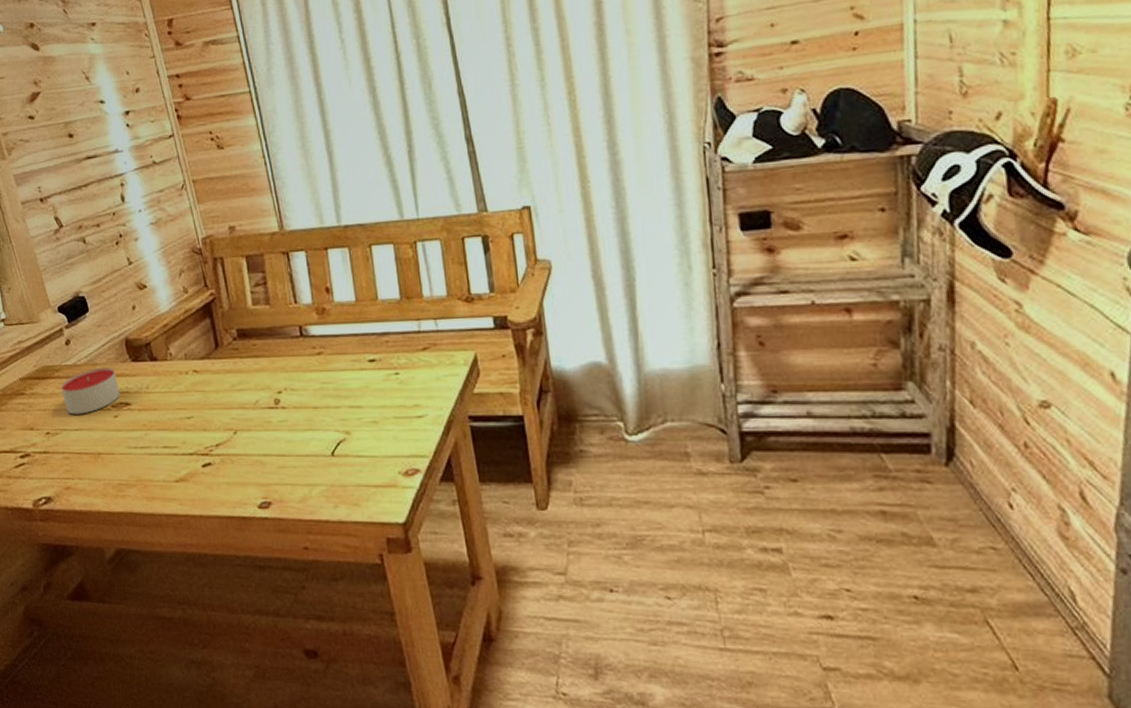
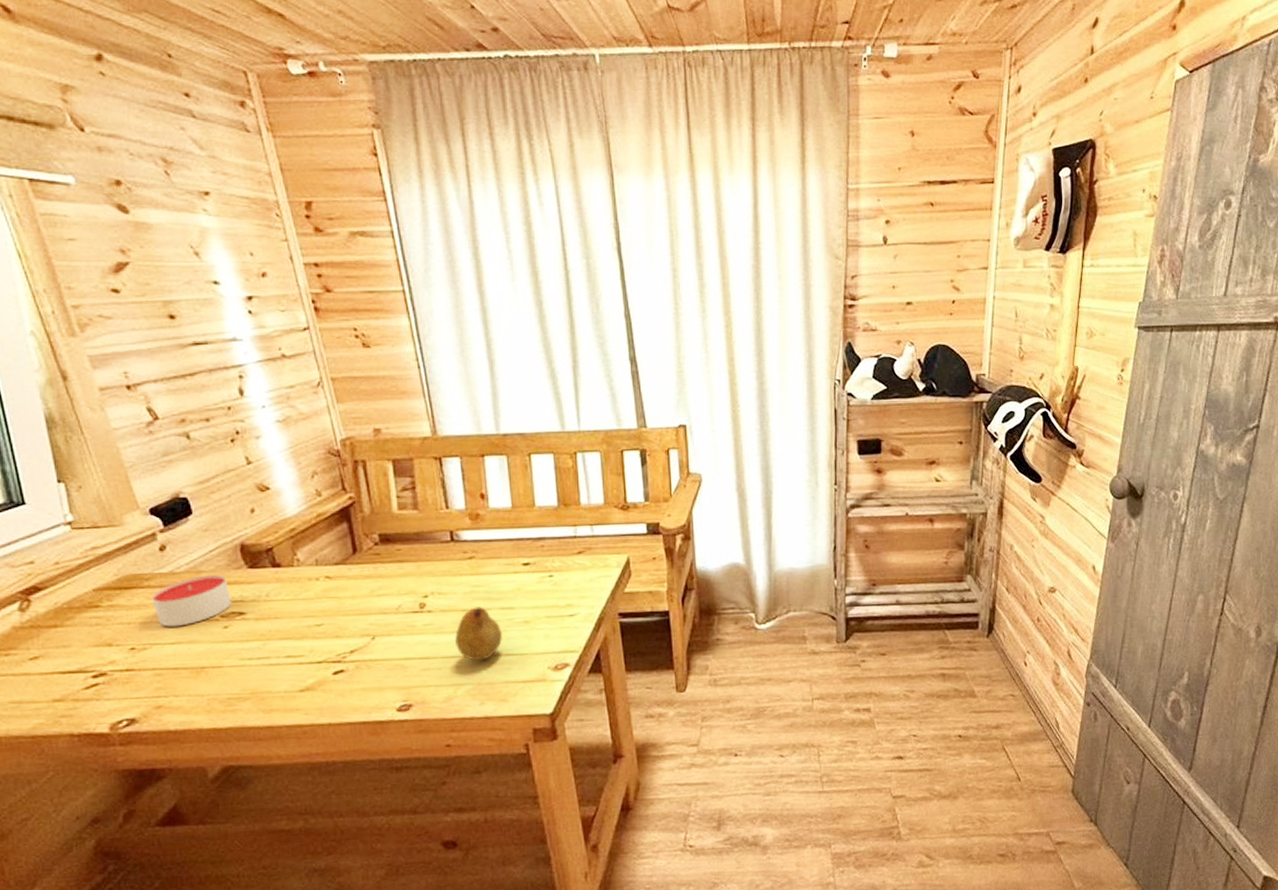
fruit: none [308,404,352,461] -> present [455,607,502,661]

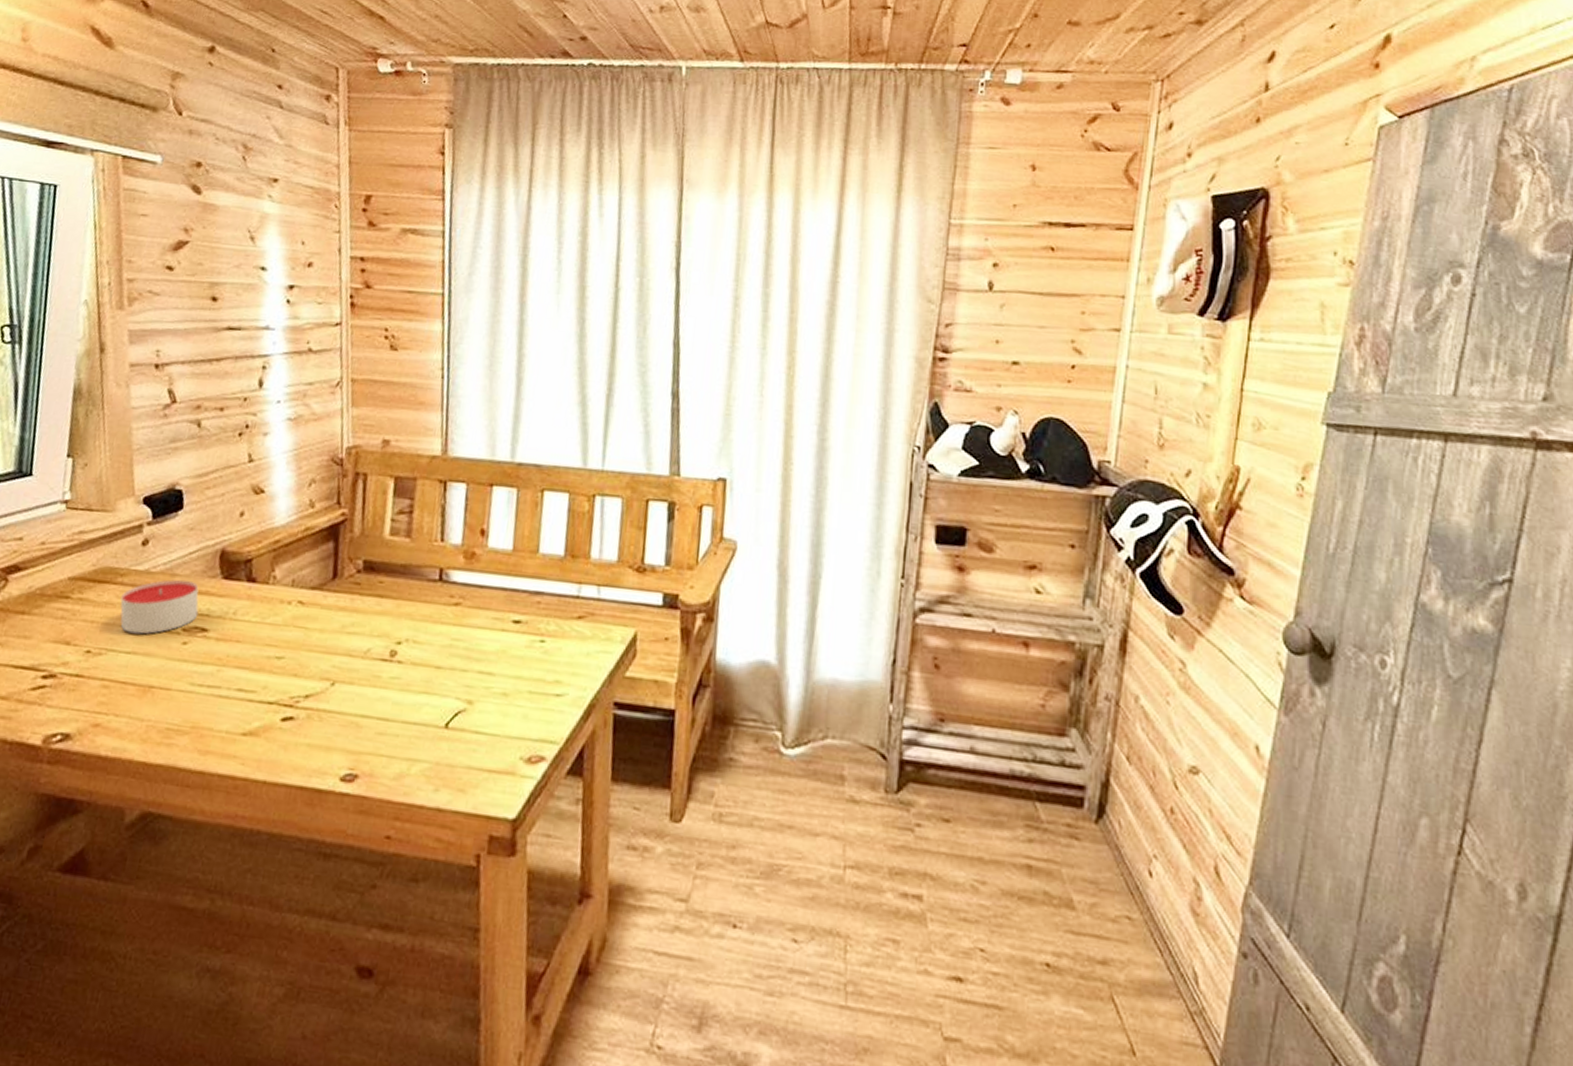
fruit: present [455,607,502,661] -> none [420,665,475,735]

